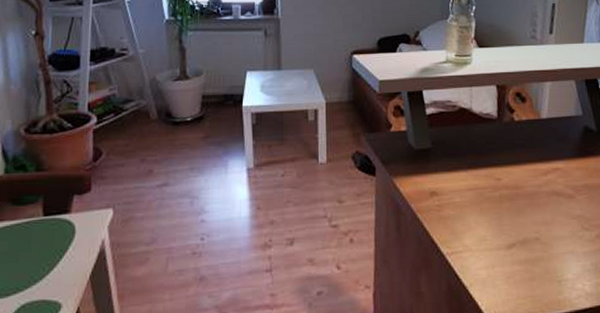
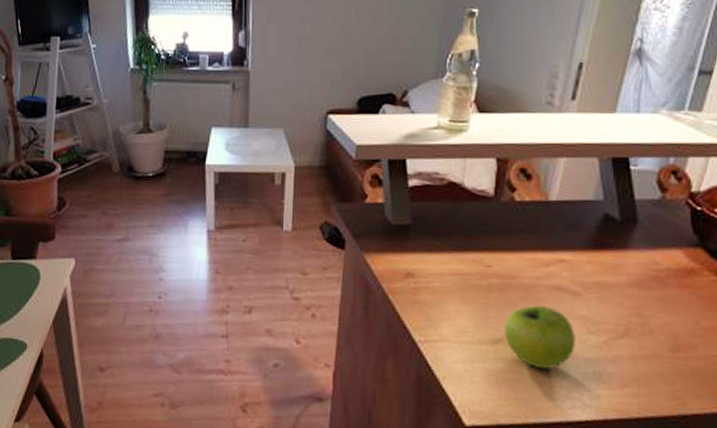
fruit: none [517,210,575,266] -> present [505,305,575,370]

